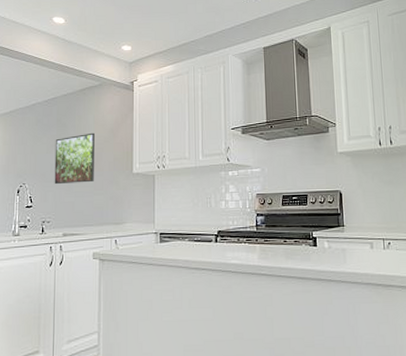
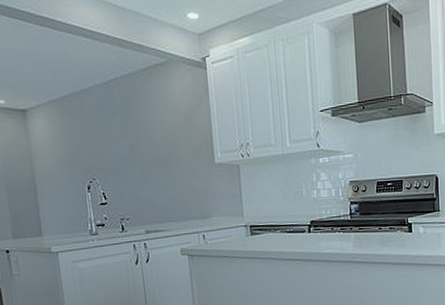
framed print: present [54,132,94,185] -> none [122,119,173,179]

